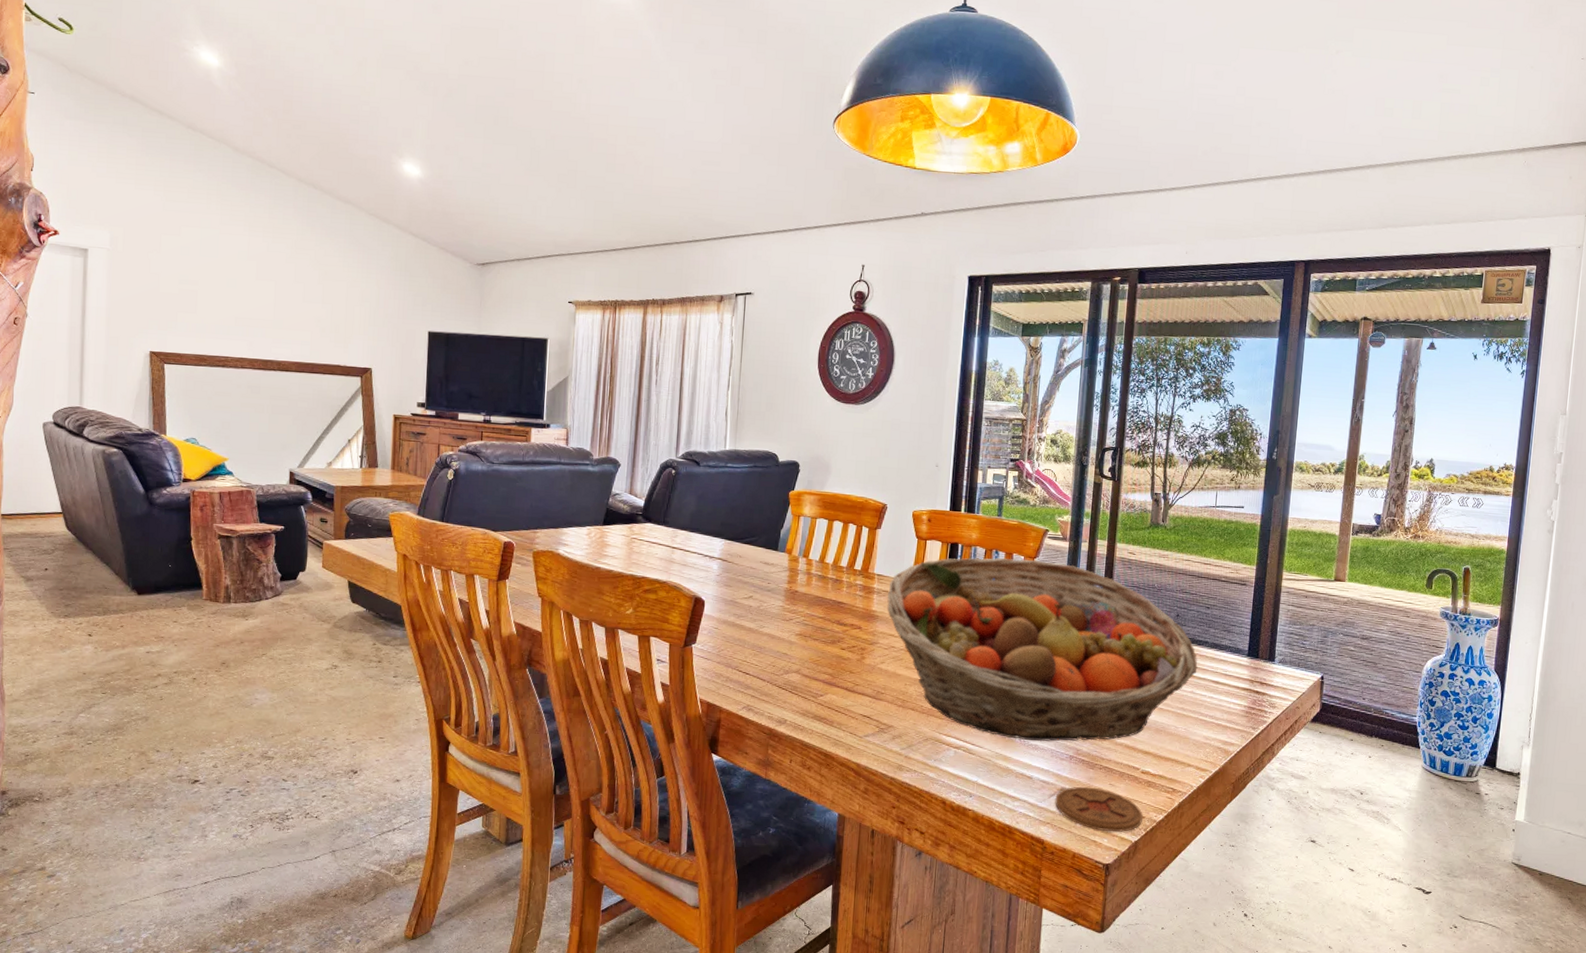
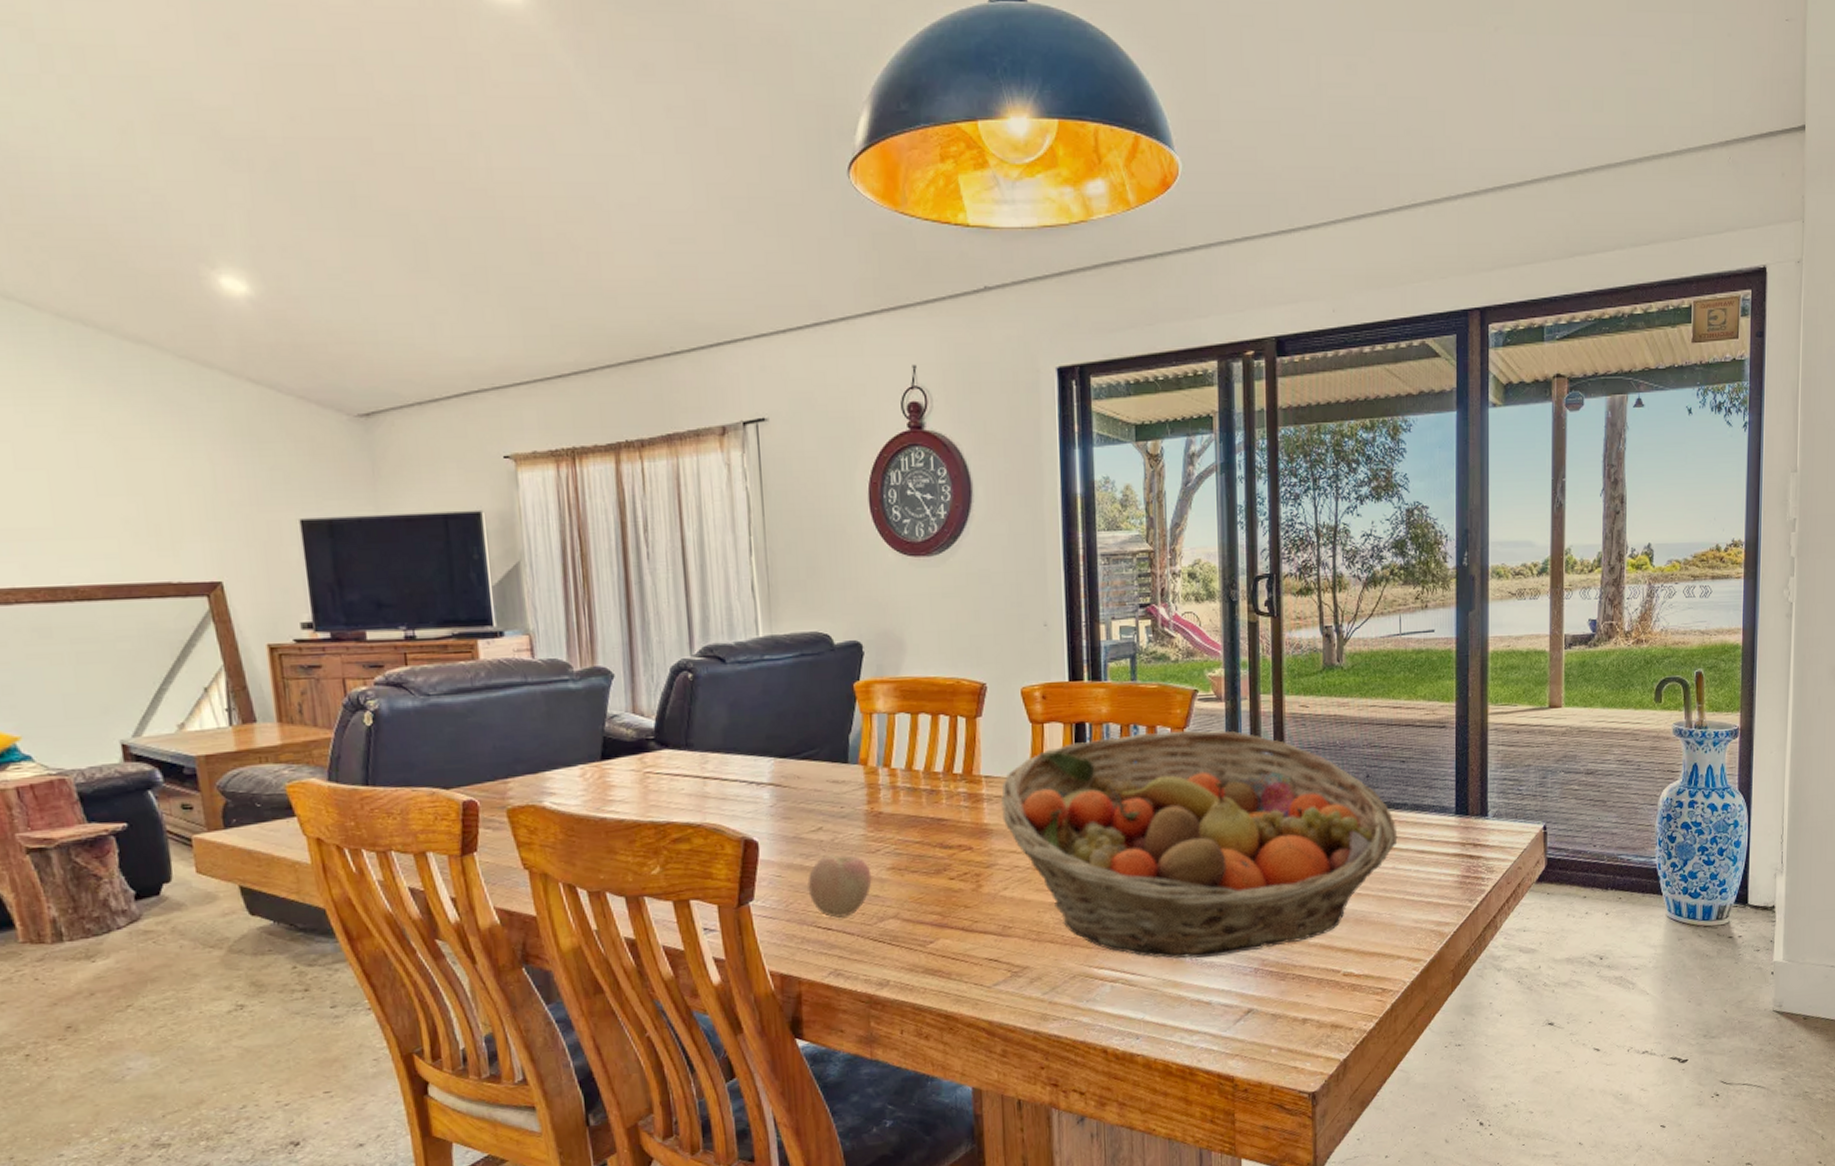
apple: none [736,616,784,667] -> present [807,853,872,919]
coaster: present [1055,786,1143,832] -> none [1242,1003,1350,1054]

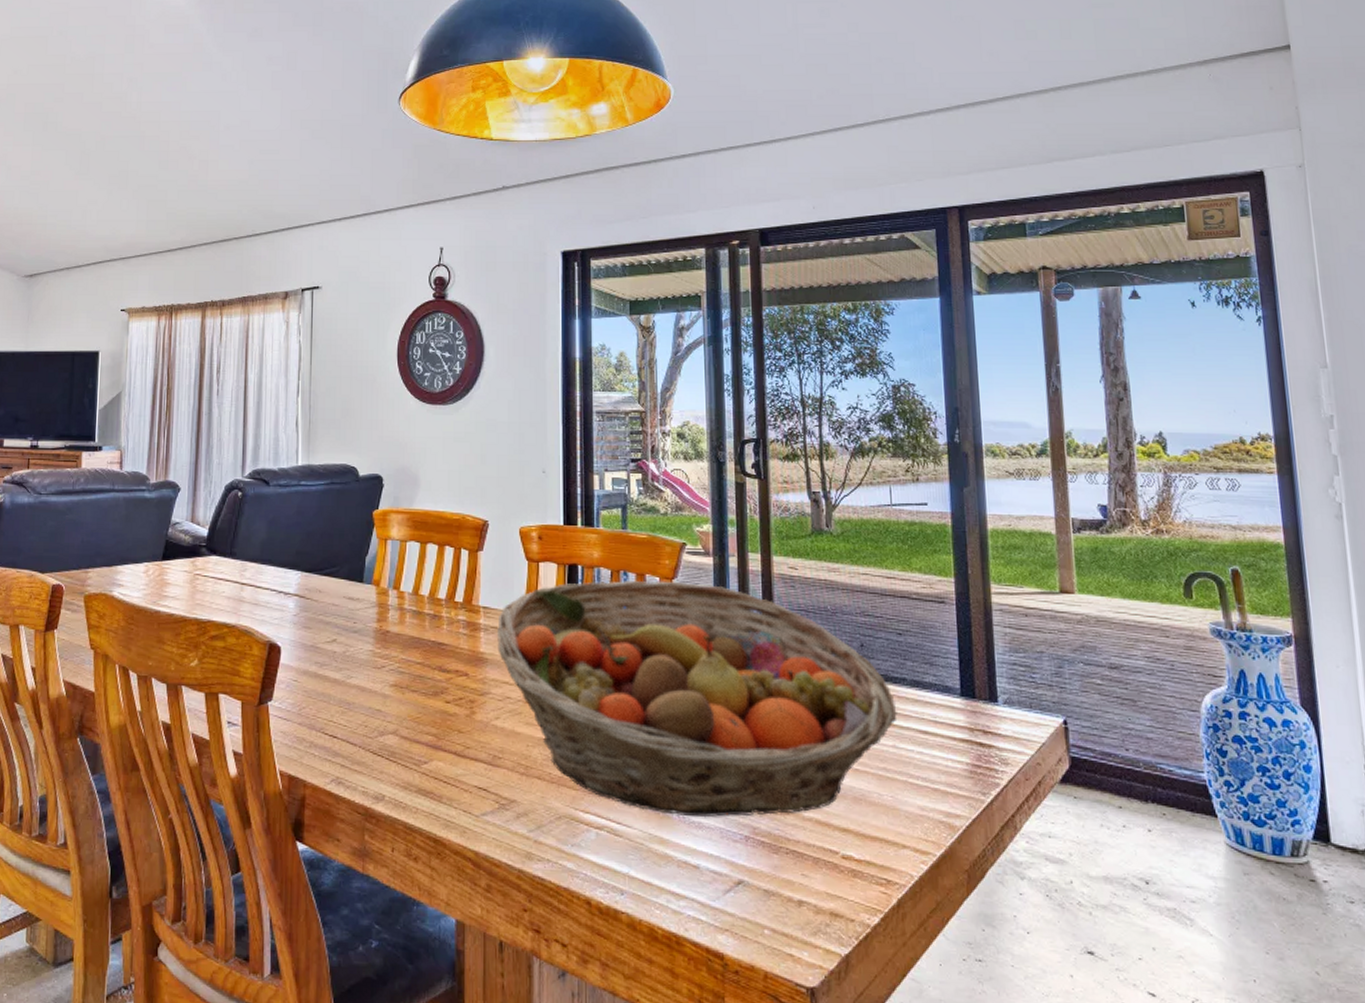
apple: present [807,853,872,919] -> none [319,665,376,728]

